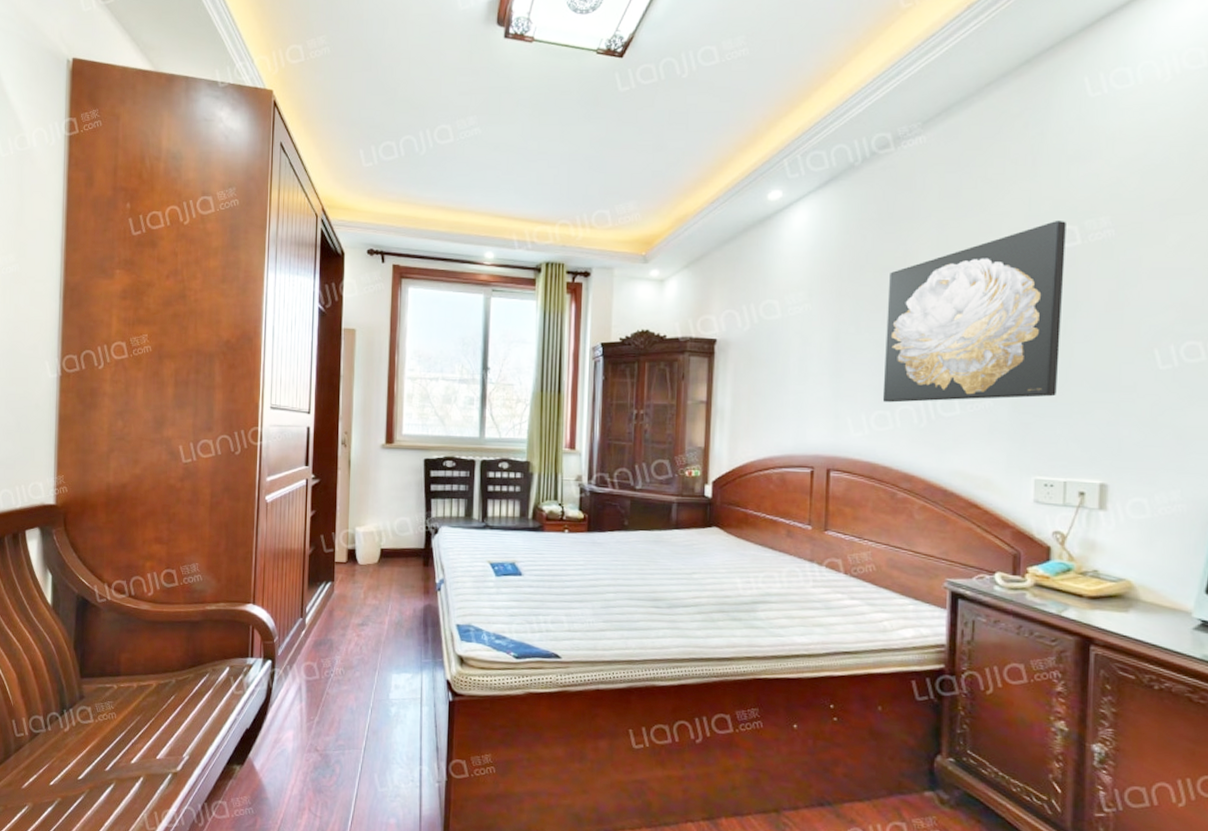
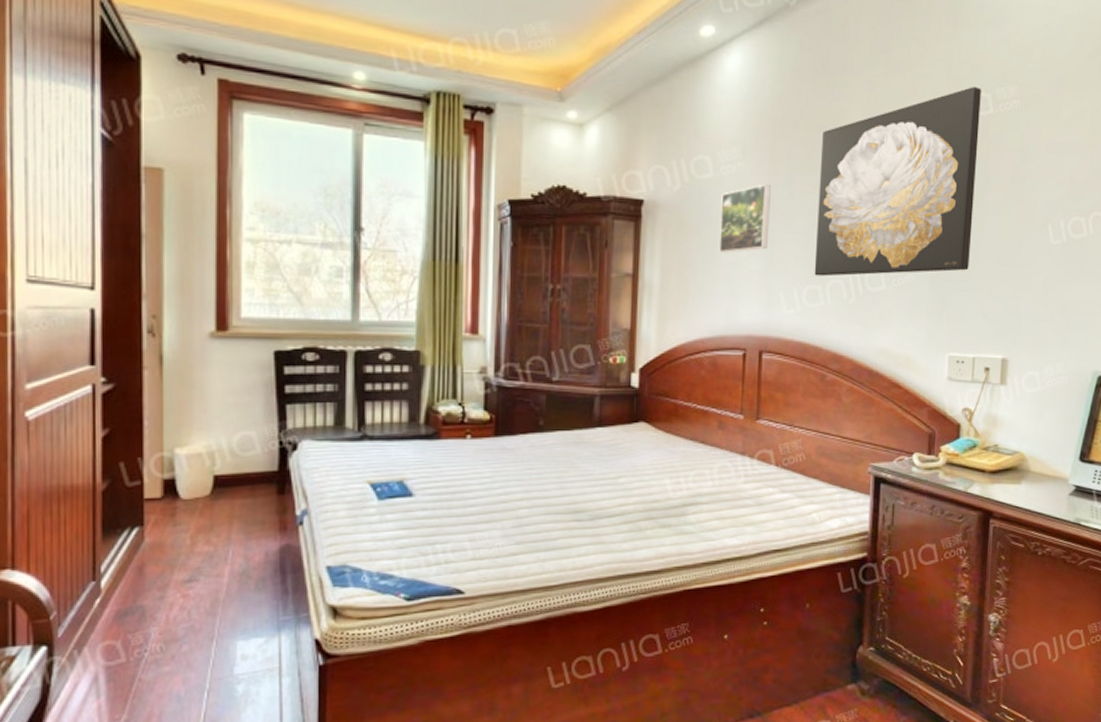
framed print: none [787,321,837,383] -> present [719,184,771,253]

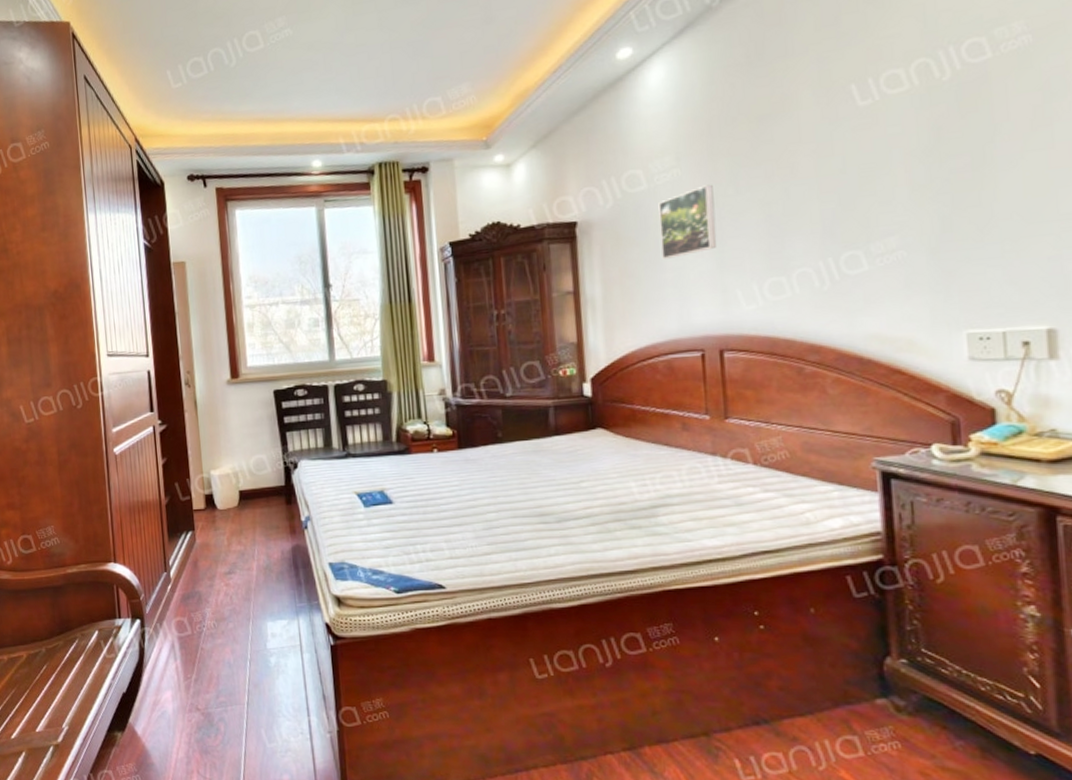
wall art: present [814,87,981,277] -> none [767,33,982,268]

